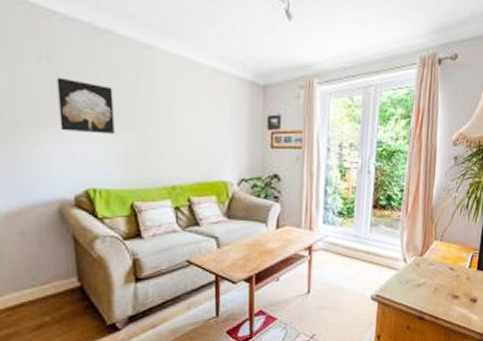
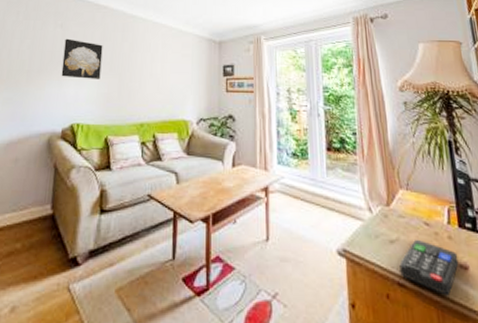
remote control: none [421,281,471,322] -> present [399,239,459,296]

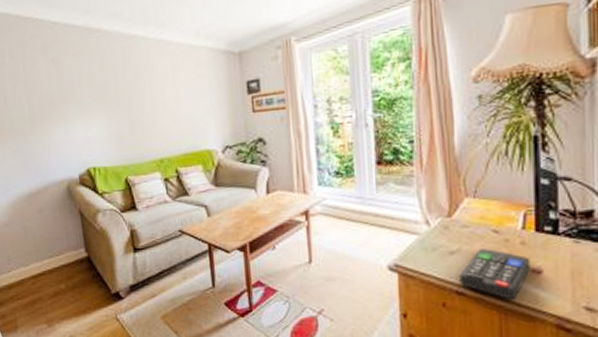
wall art: present [61,38,103,79] -> none [60,75,108,120]

